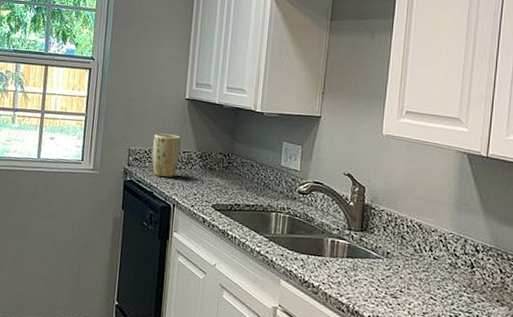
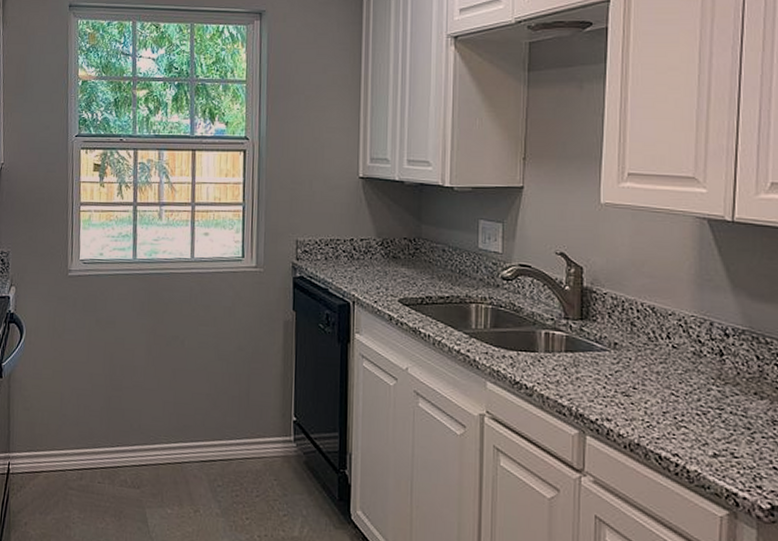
plant pot: present [152,133,181,178] -> none [323,220,357,271]

